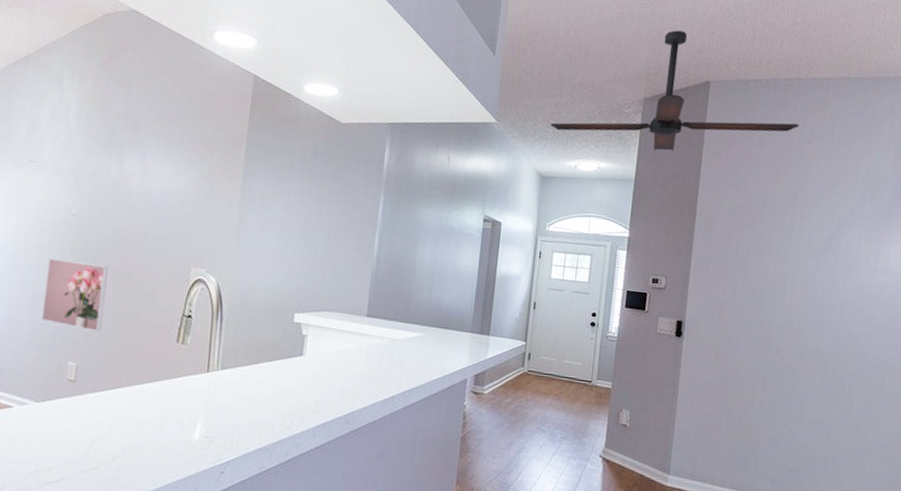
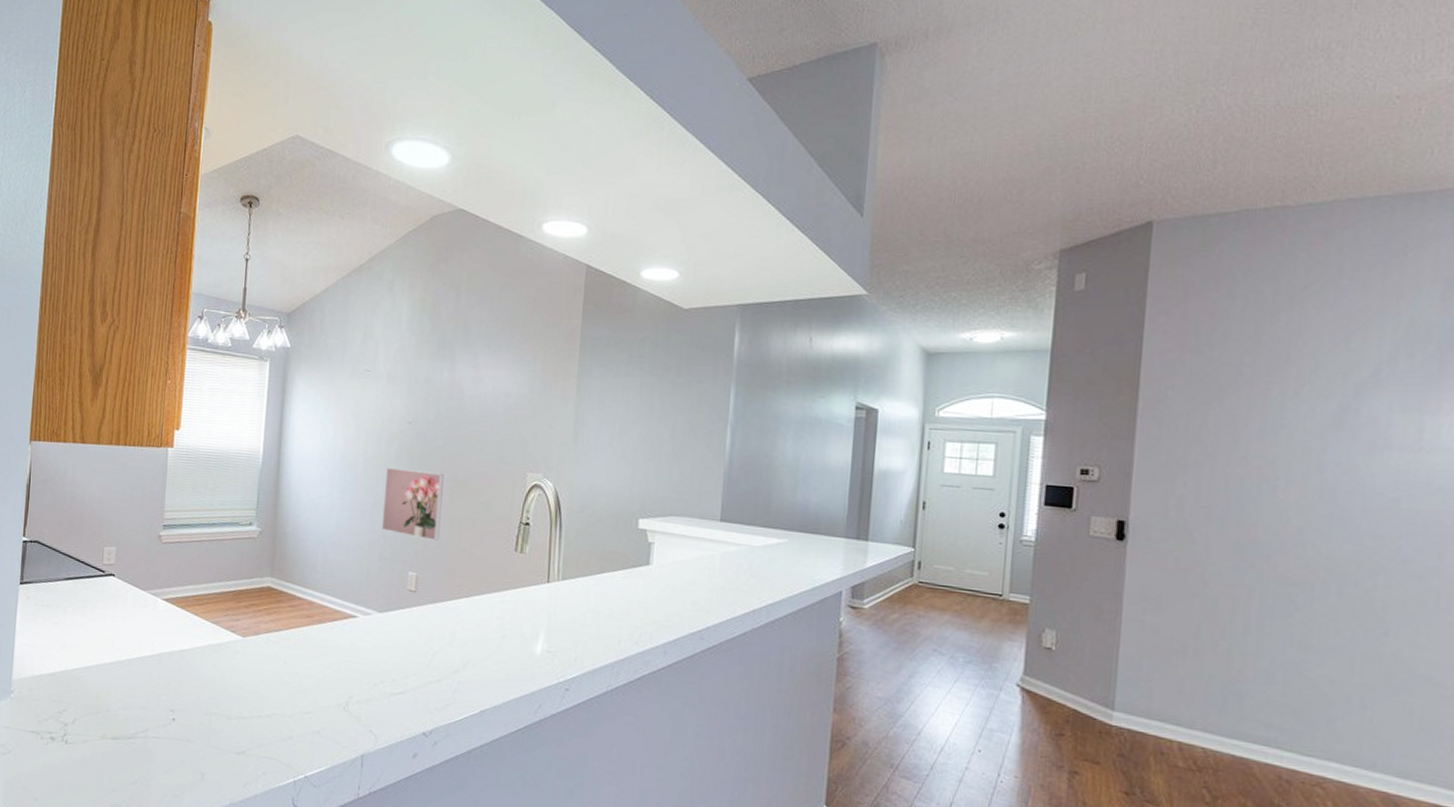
ceiling fan: present [550,30,799,152] -> none [936,163,1288,313]

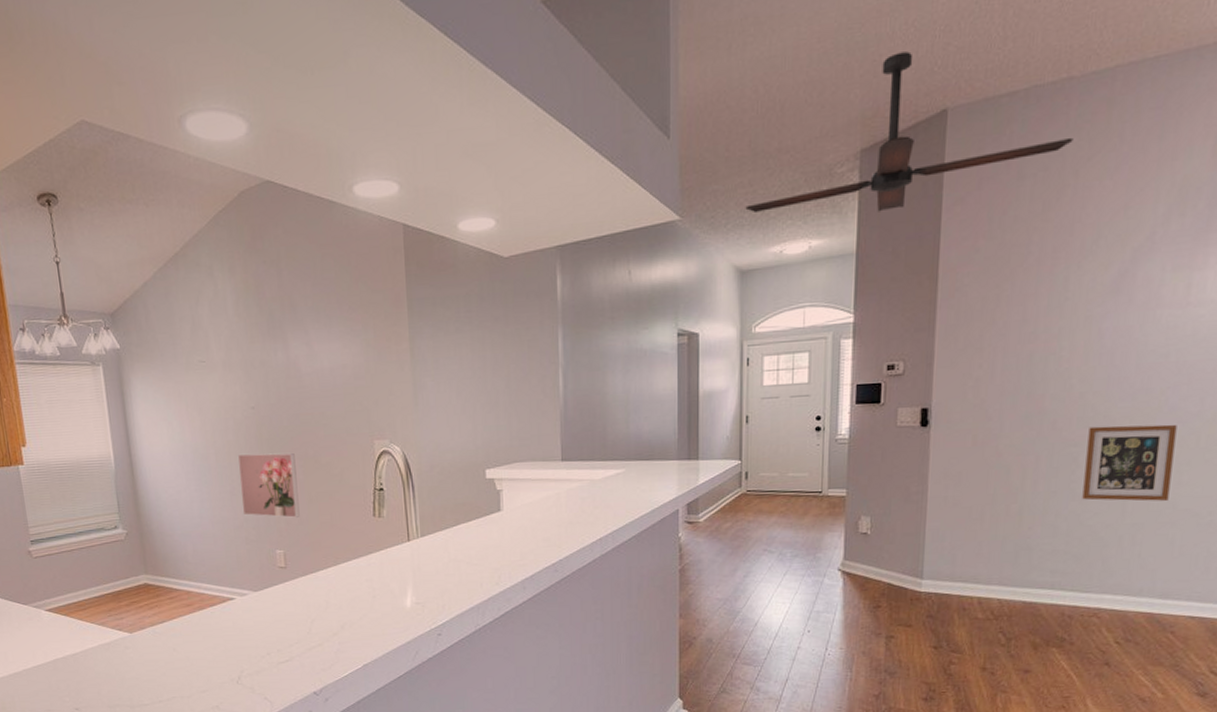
ceiling fan: none [936,163,1288,313] -> present [745,51,1073,214]
picture frame: none [1302,567,1412,663] -> present [1082,424,1177,502]

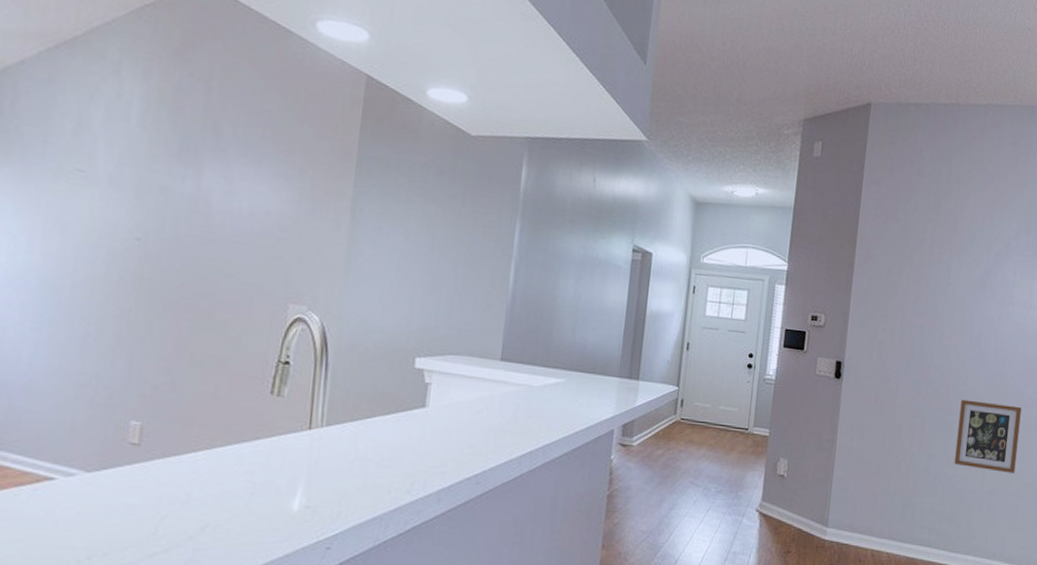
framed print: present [238,452,300,518] -> none [93,292,183,383]
ceiling fan: present [745,51,1073,214] -> none [705,46,958,178]

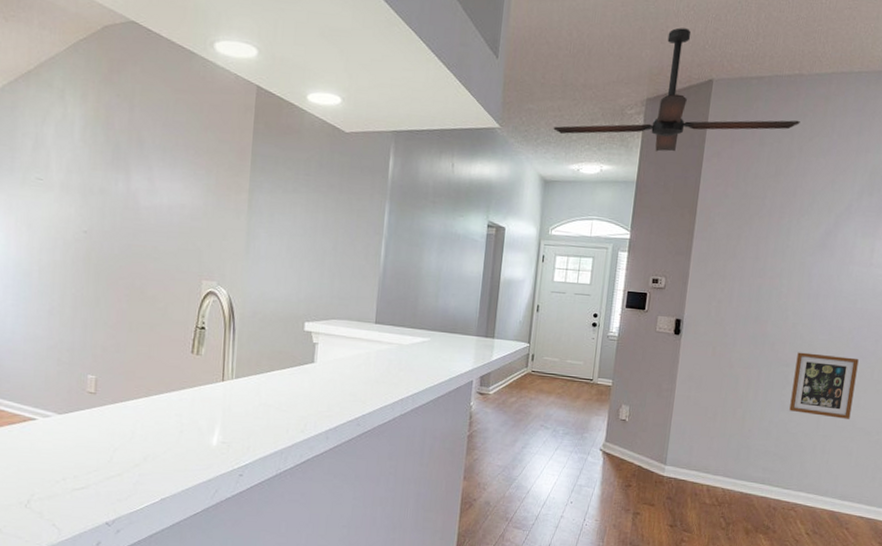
ceiling fan: none [705,46,958,178] -> present [553,27,800,152]

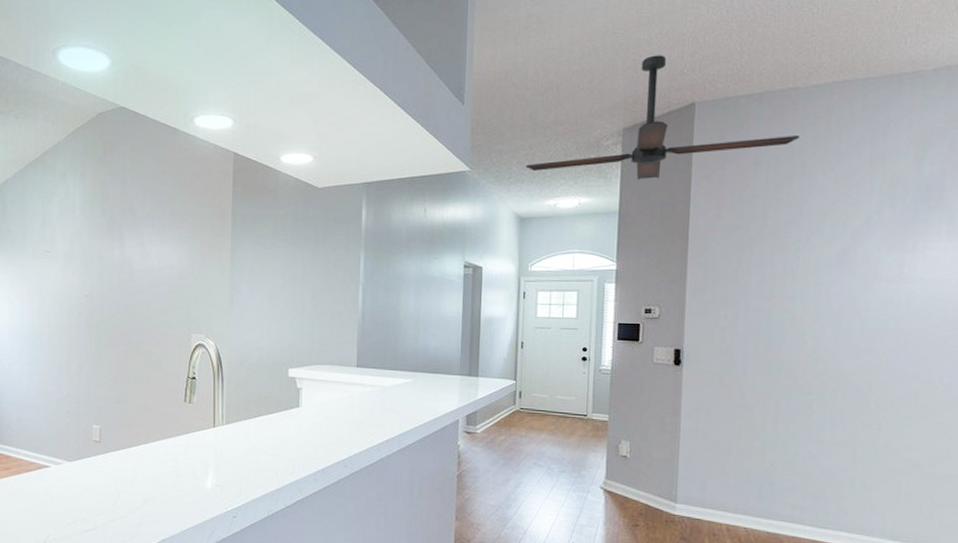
picture frame: present [789,352,859,419] -> none [817,378,898,450]

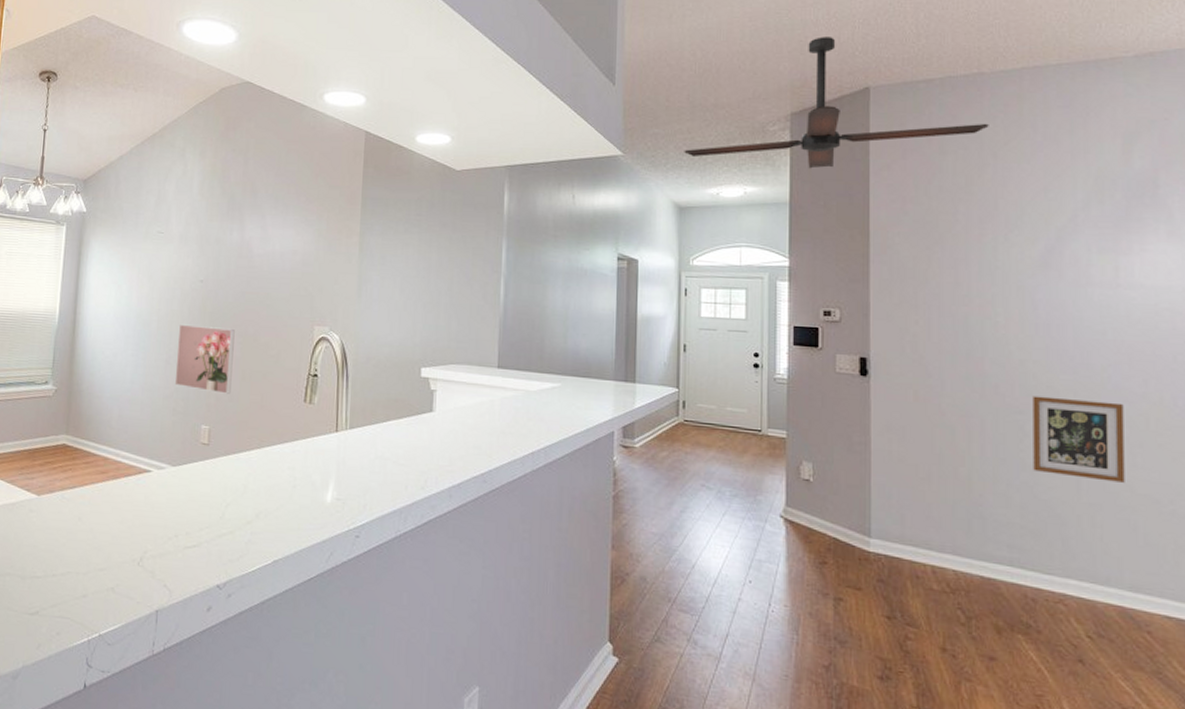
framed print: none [67,335,119,397] -> present [174,324,235,394]
picture frame: none [817,378,898,450] -> present [1033,396,1125,483]

